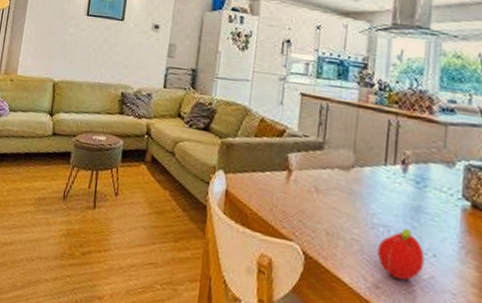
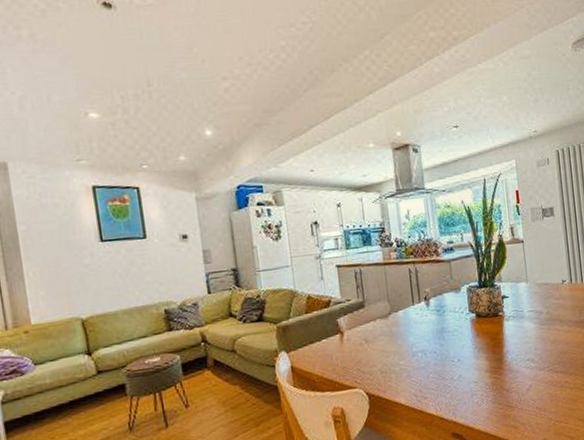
fruit: present [377,228,425,280] -> none [420,347,453,387]

